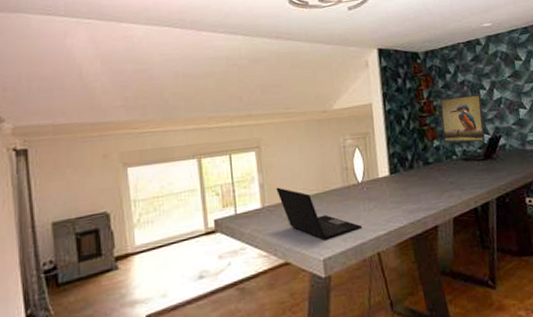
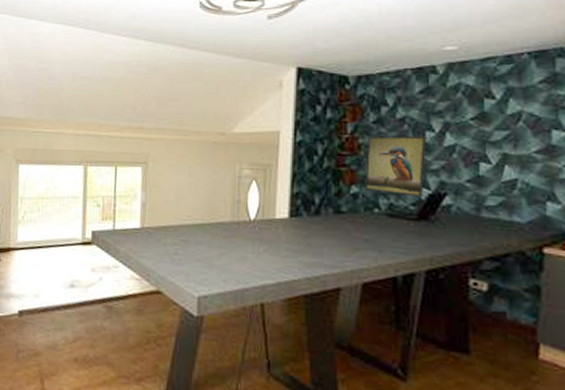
laptop: present [276,187,363,240] -> none [158,209,248,277]

